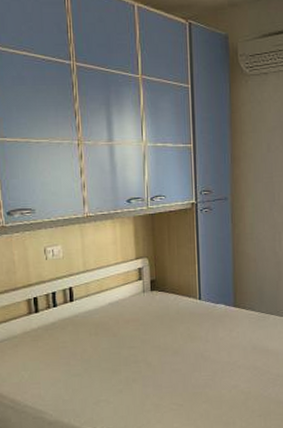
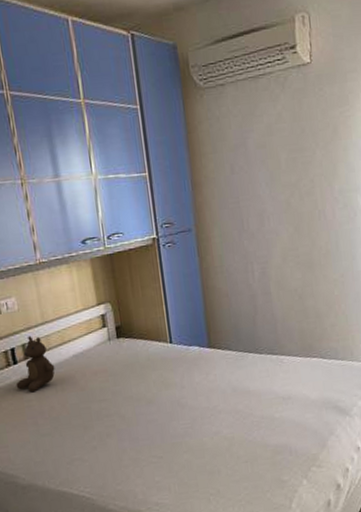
teddy bear: none [53,282,91,335] -> present [16,336,55,393]

